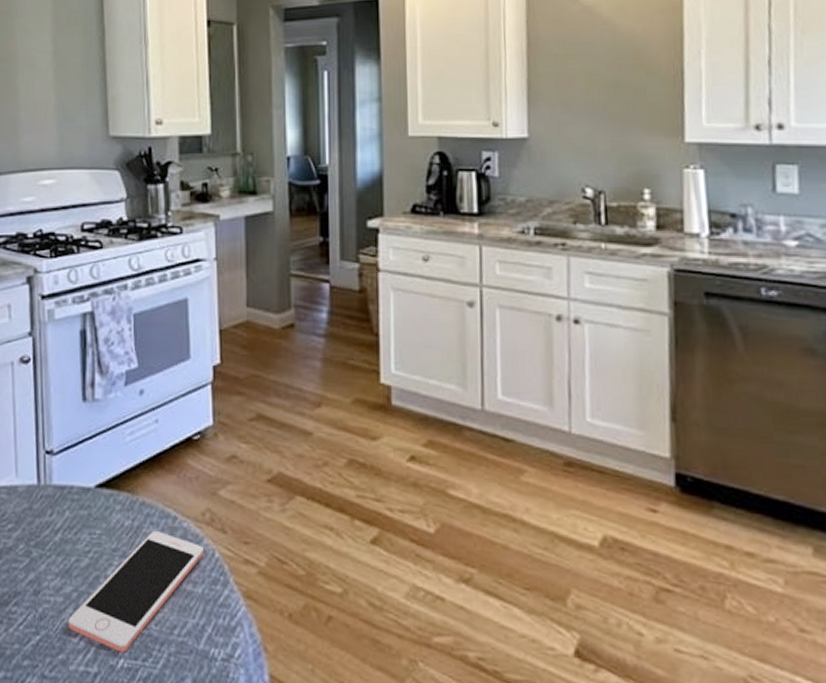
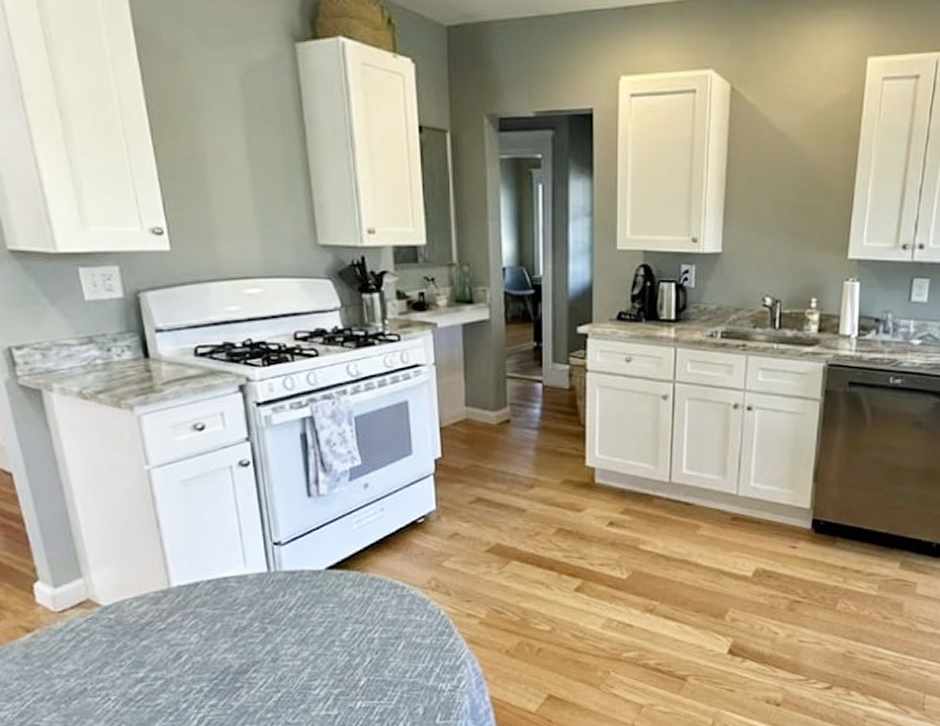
cell phone: present [68,531,203,653] -> none [307,600,430,696]

